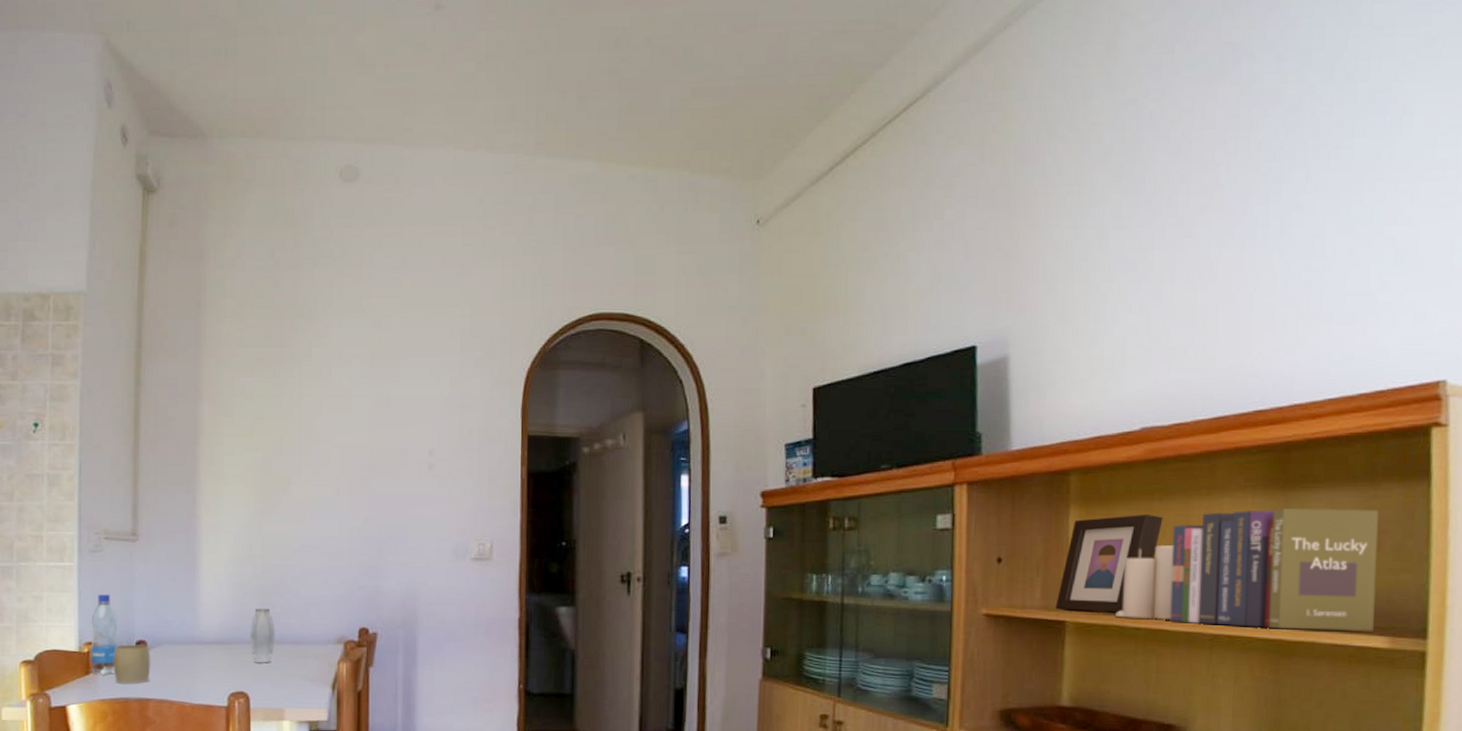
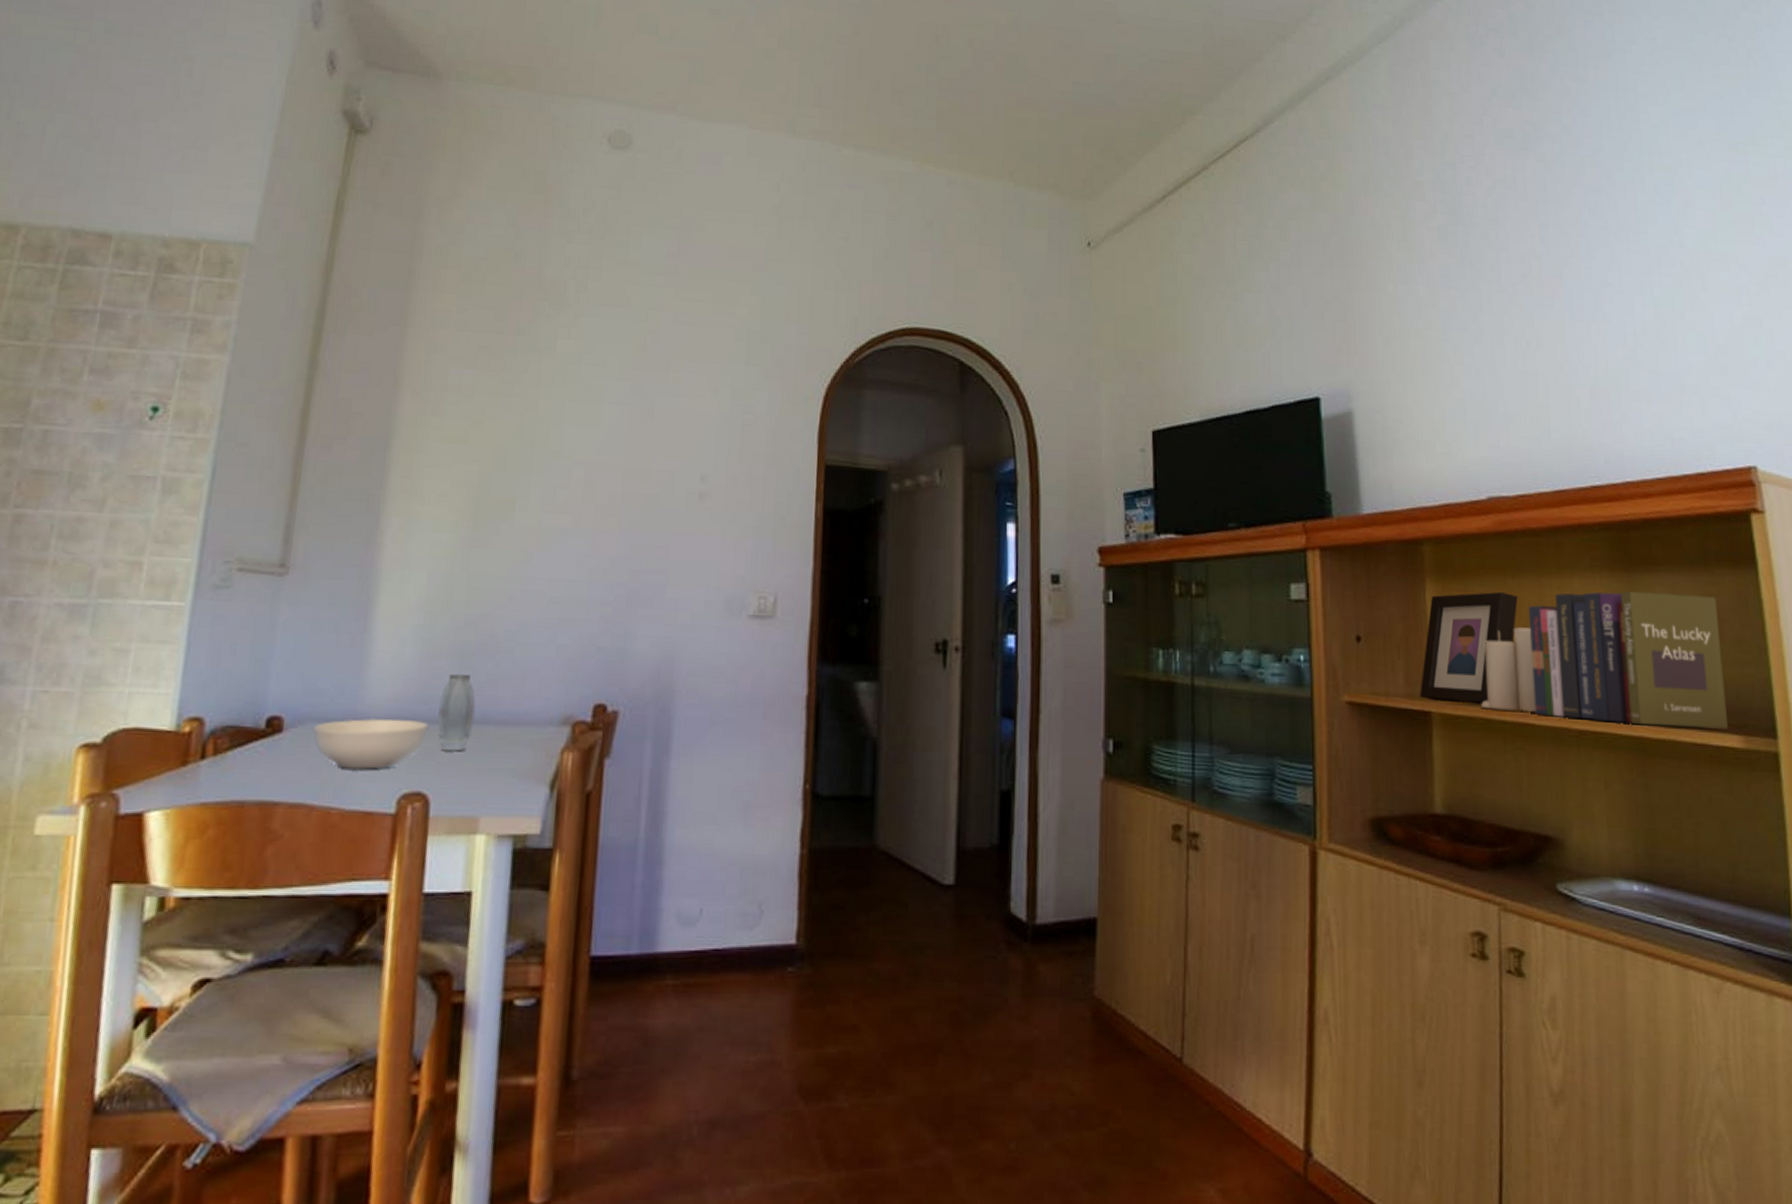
bottle: present [90,594,117,676] -> none [191,648,243,768]
mug: present [114,644,151,684] -> none [226,721,288,780]
bowl: none [167,641,244,676] -> present [313,719,429,770]

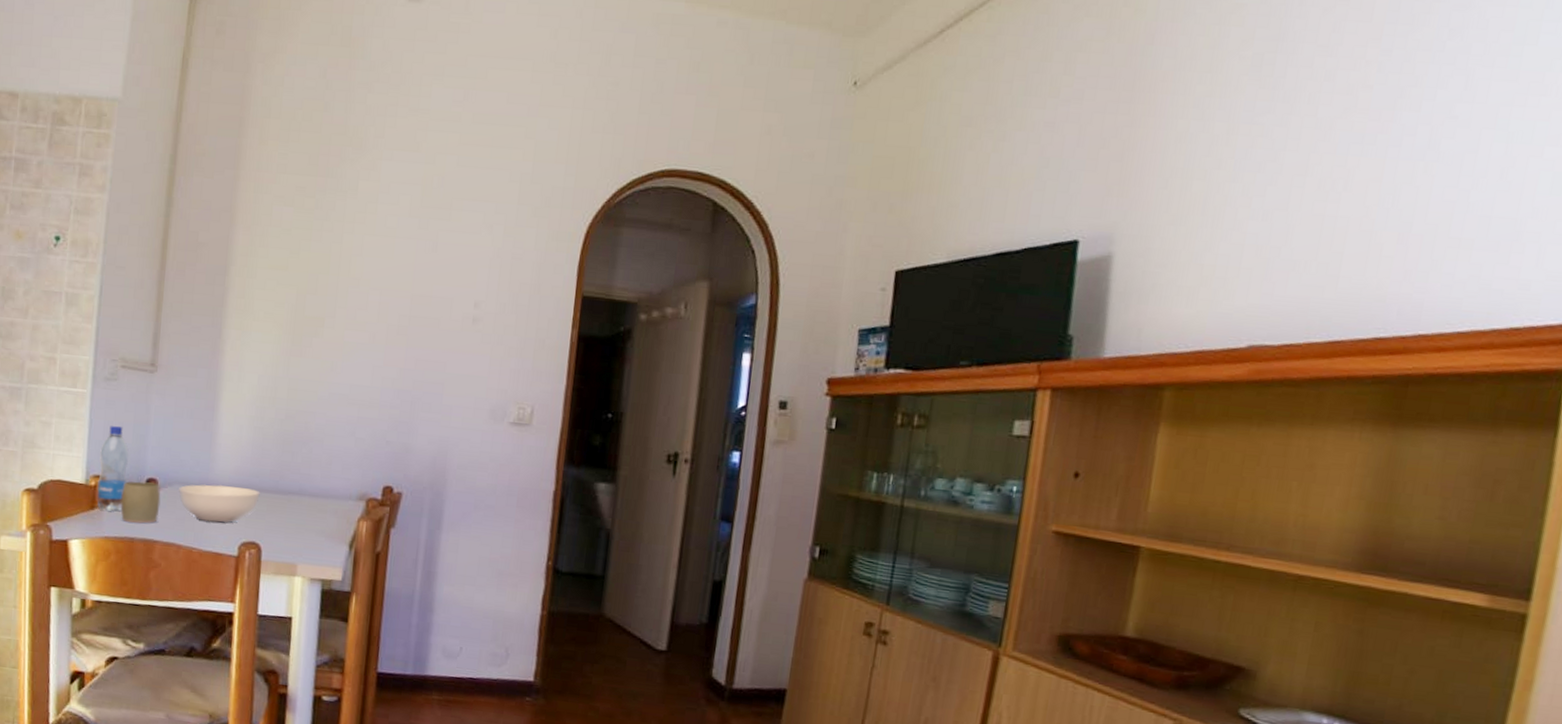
bottle: none [191,648,243,768] -> present [96,425,129,512]
mug: none [226,721,288,780] -> present [120,481,161,524]
vase: present [437,673,476,752] -> none [266,455,295,515]
picture frame: present [1419,591,1518,705] -> none [1131,438,1260,544]
candle: present [1481,627,1536,712] -> none [1195,474,1268,555]
books: present [1528,591,1729,729] -> none [1253,444,1496,587]

